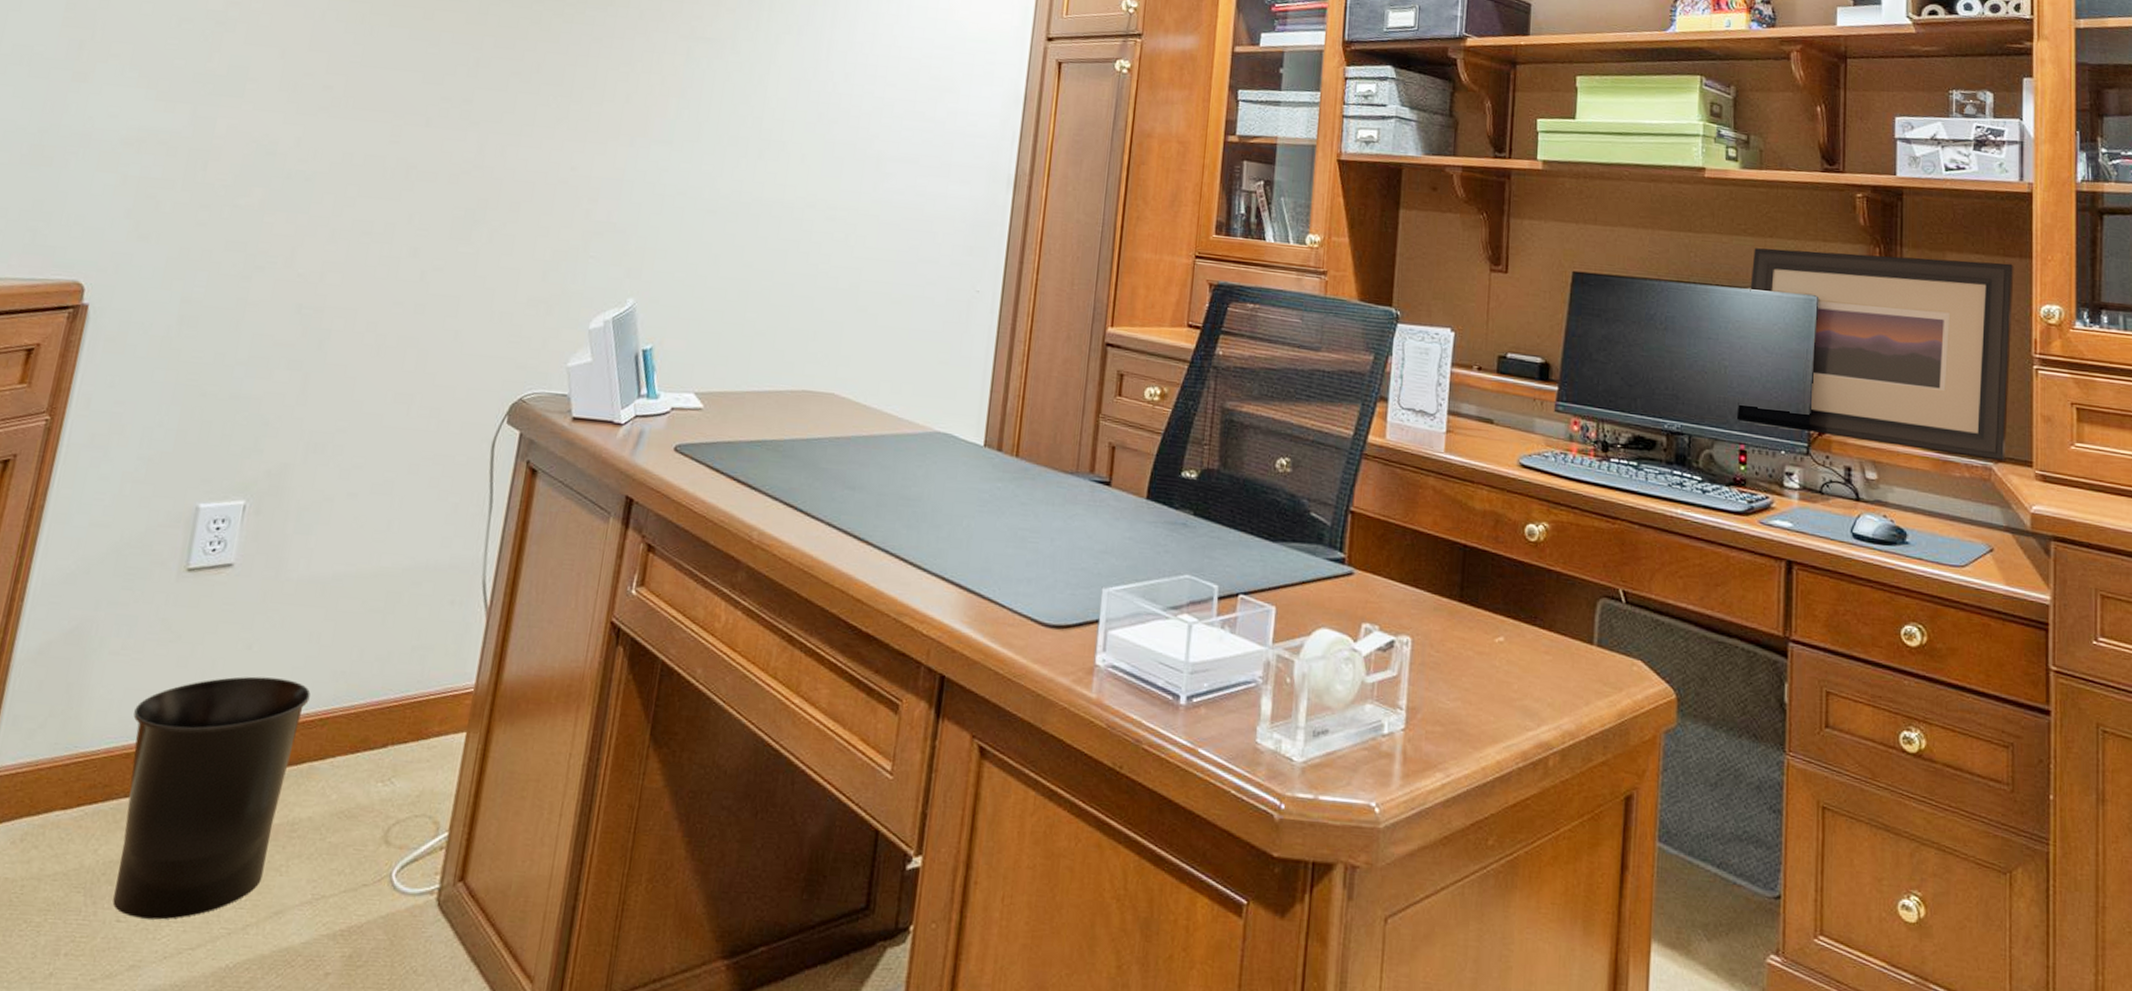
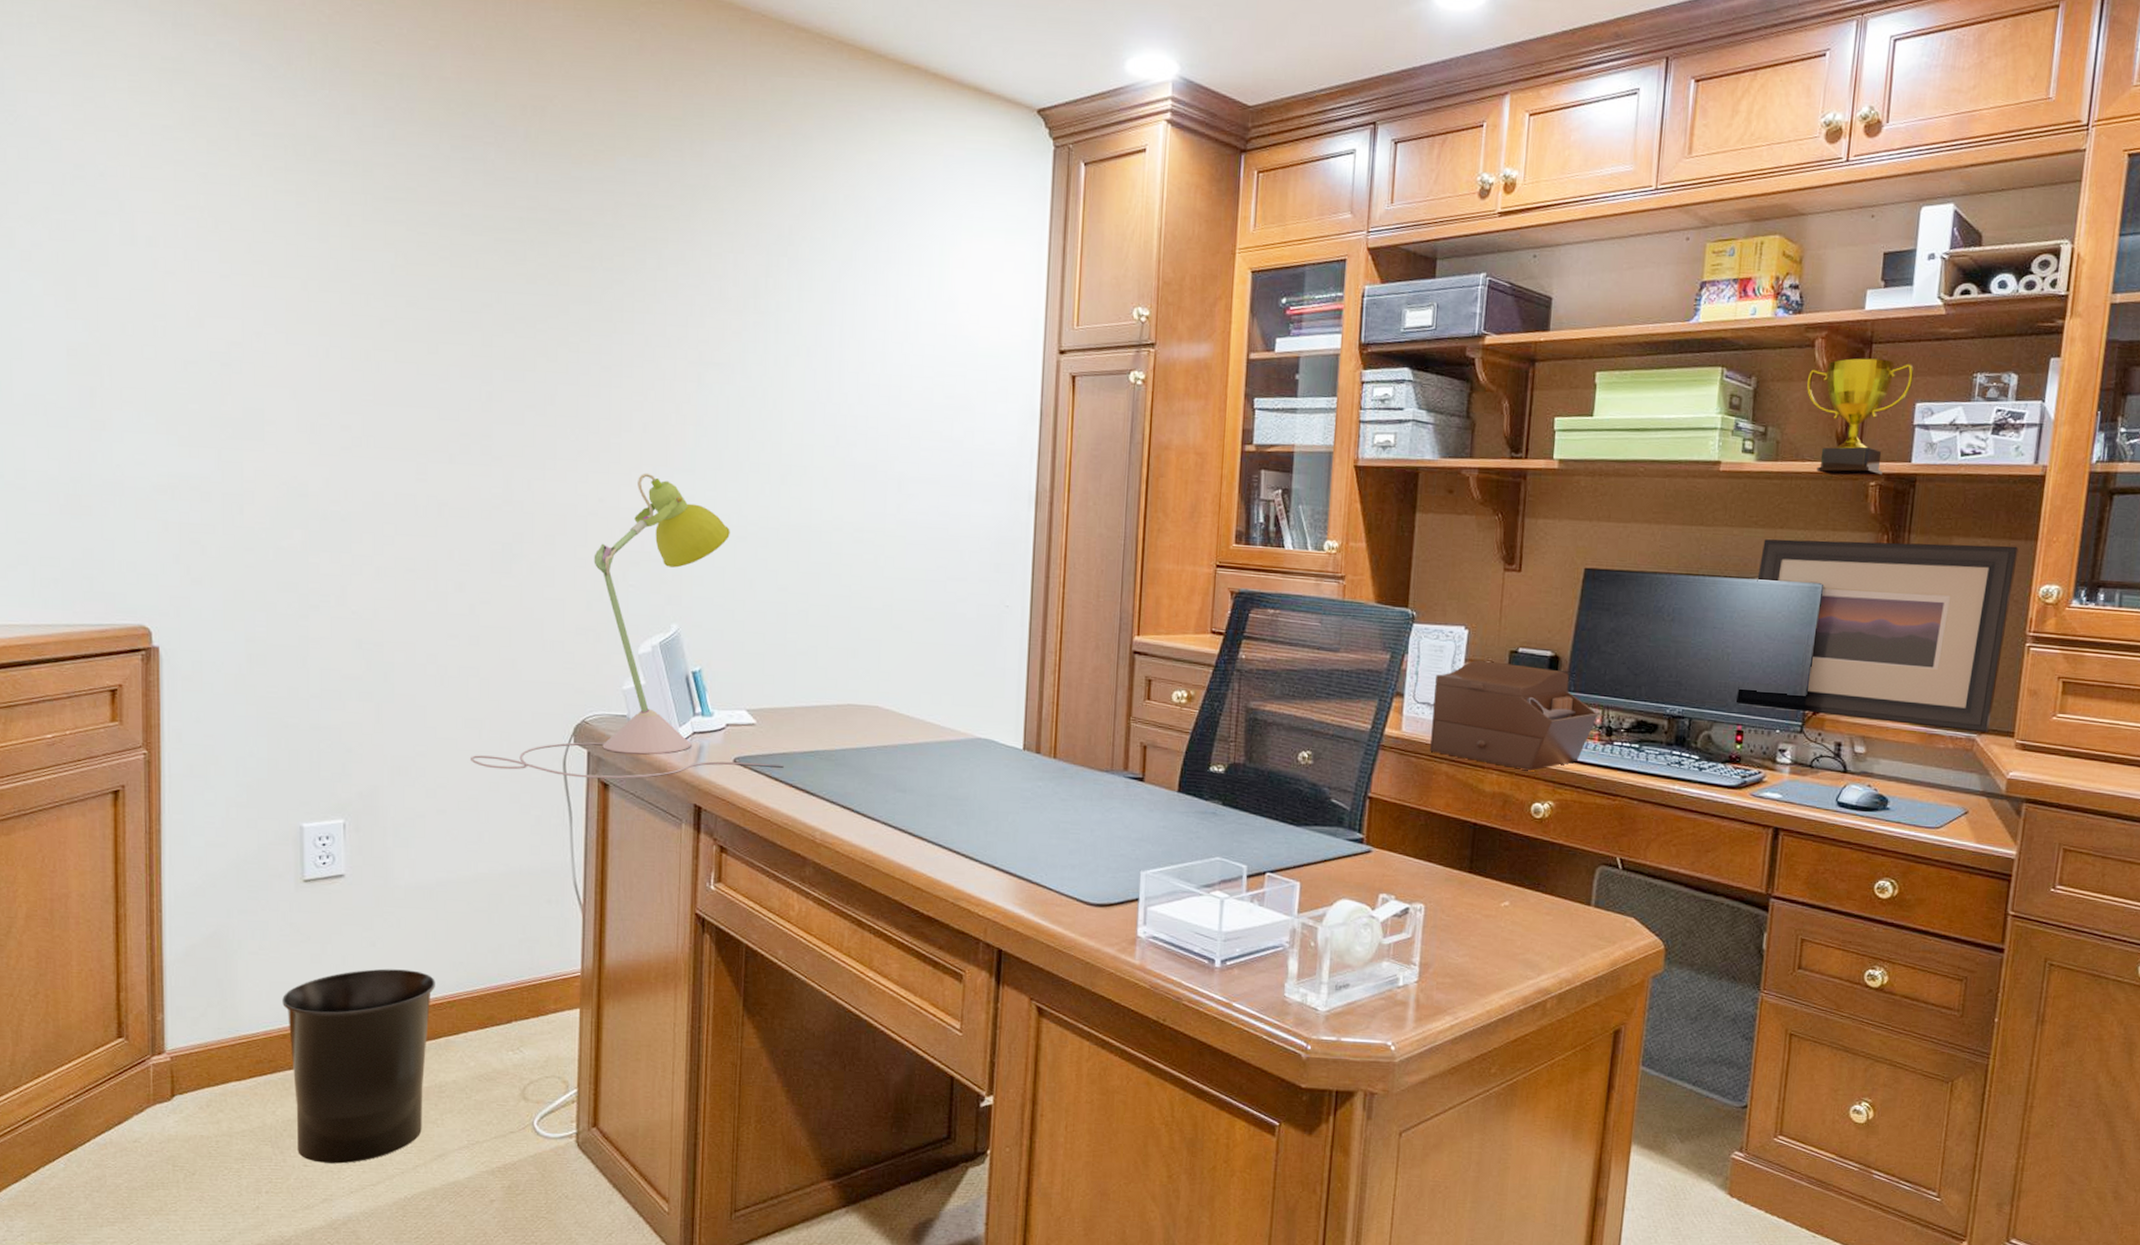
desk lamp: none [394,142,727,465] -> present [471,472,784,780]
sewing box: none [1416,364,1593,488] -> present [1430,659,1598,771]
trophy: none [1785,71,1891,188] -> present [1807,358,1915,476]

